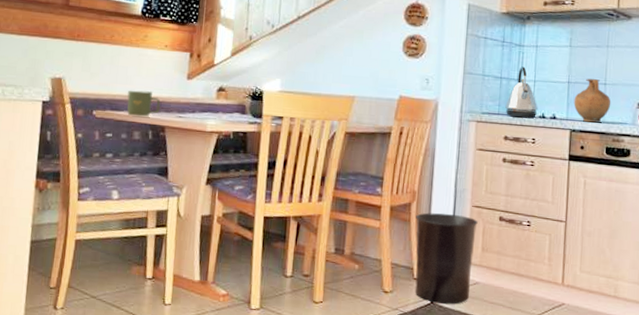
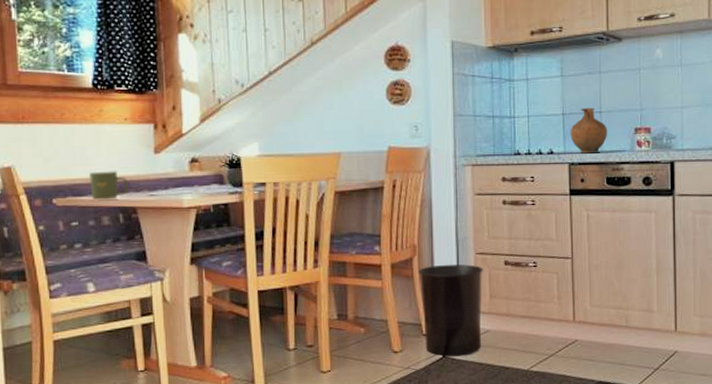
kettle: present [505,66,538,119] -> none [500,102,534,157]

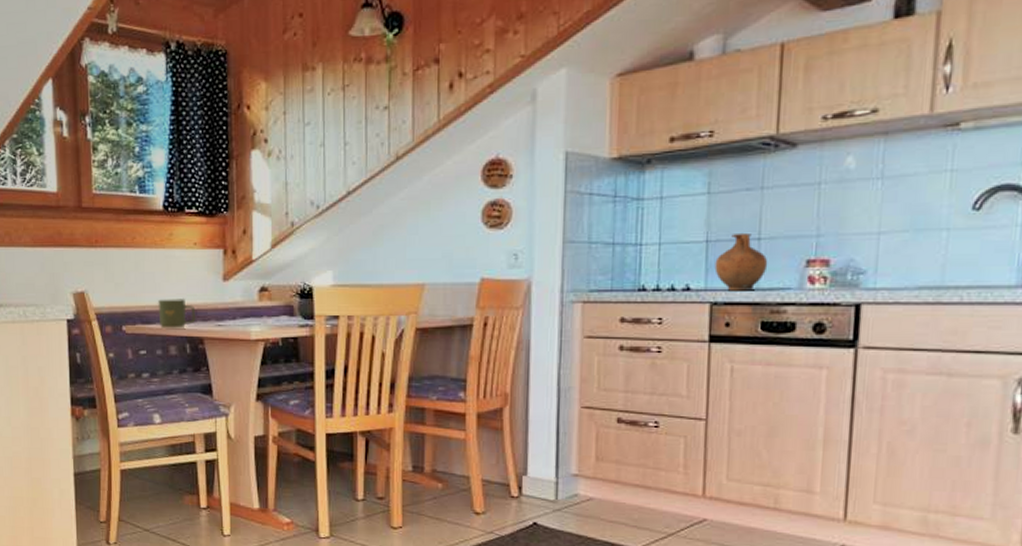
waste bin: present [418,264,483,356] -> none [509,417,589,525]

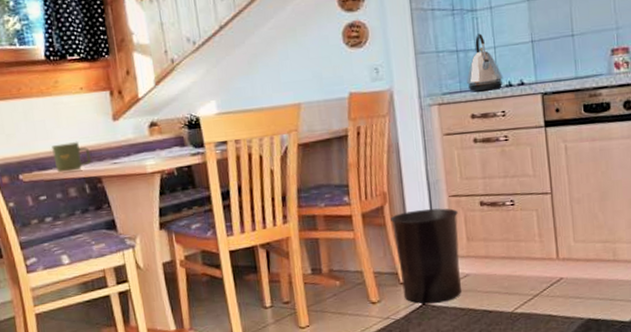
waste bin: none [509,417,589,525] -> present [390,208,461,303]
kettle: none [620,226,665,293] -> present [466,33,503,92]
ceramic jug: present [714,232,768,291] -> none [540,31,582,82]

